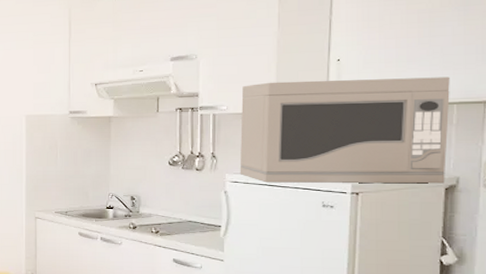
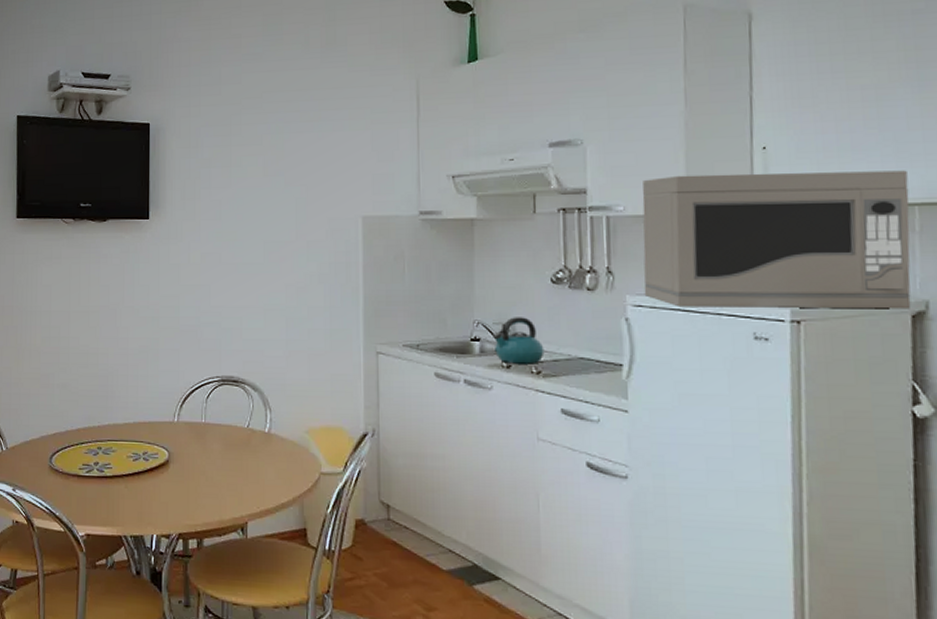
kettle: none [123,191,162,226] -> present [493,317,545,364]

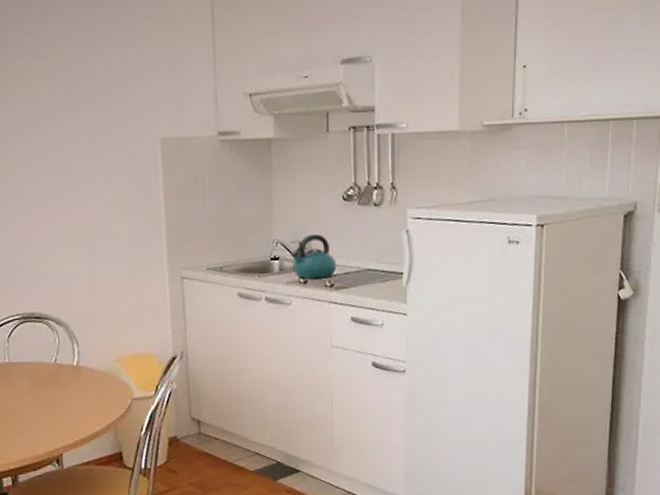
microwave: present [642,170,911,309] -> none [422,88,631,218]

